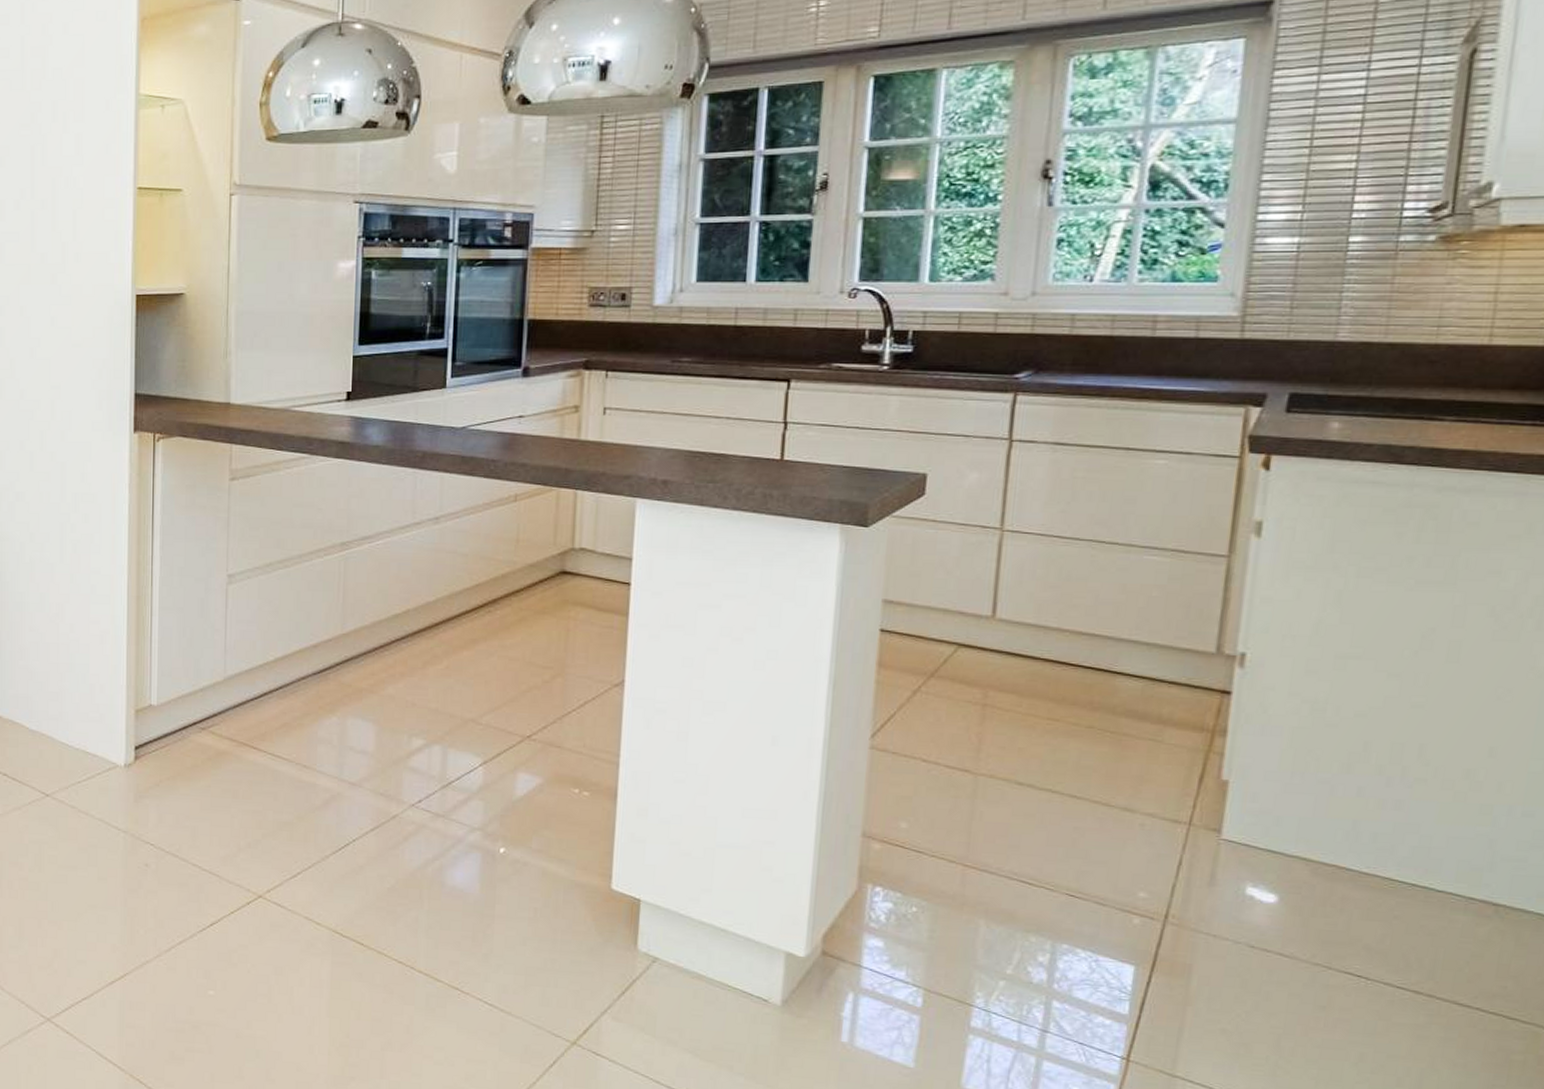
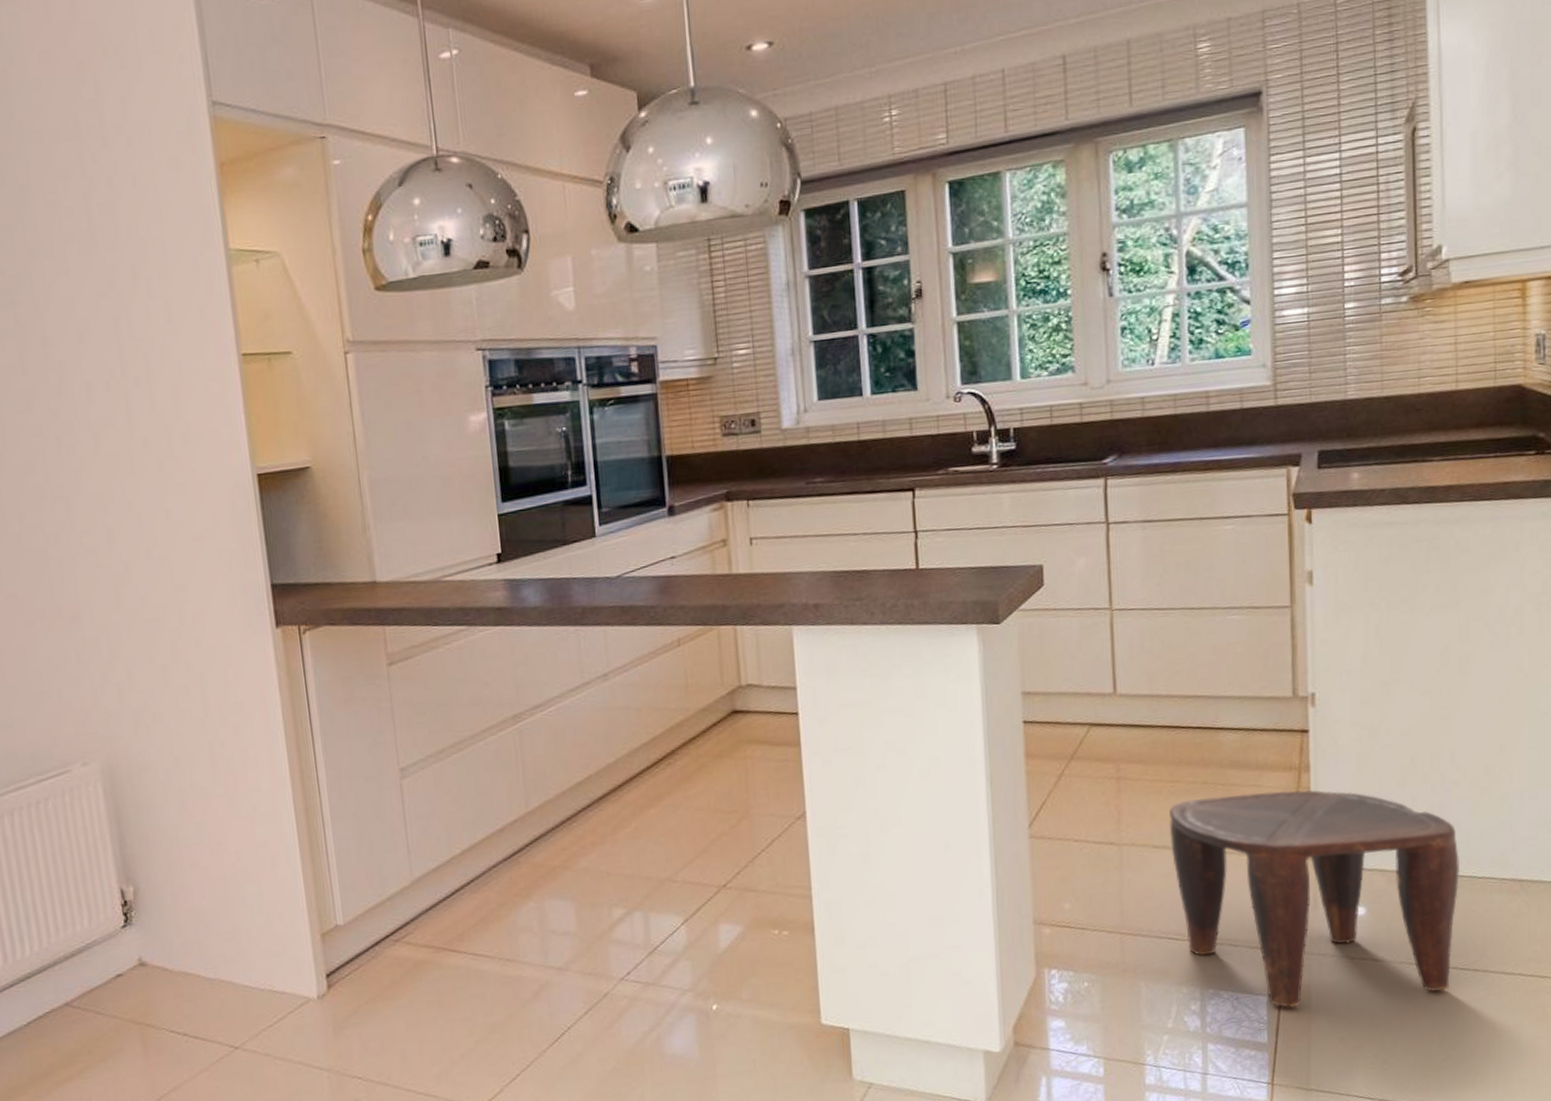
stool: none [1037,742,1414,1007] -> present [1169,790,1460,1008]

